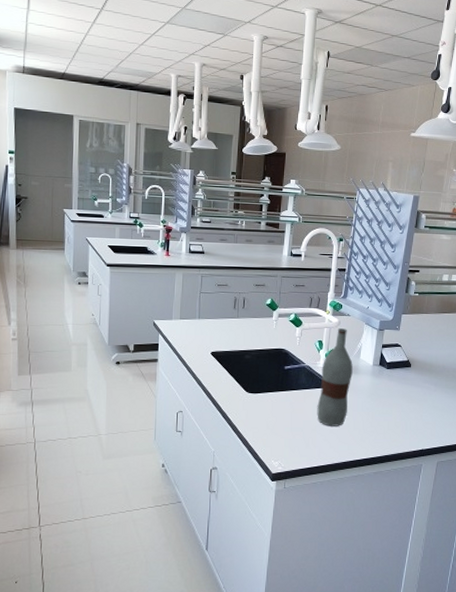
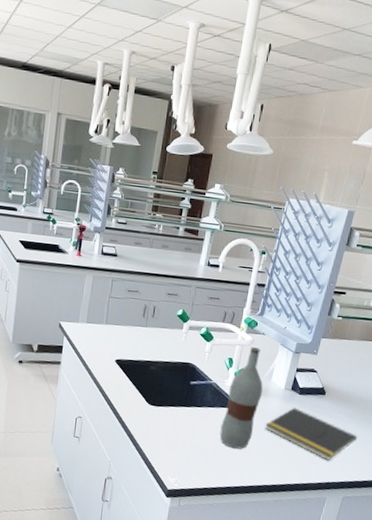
notepad: none [358,382,445,428] -> present [265,407,358,460]

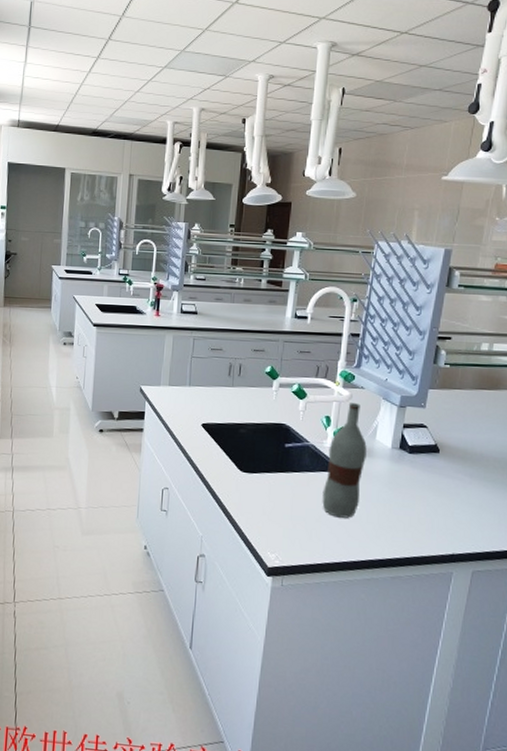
notepad: present [265,407,358,460] -> none [373,468,483,528]

